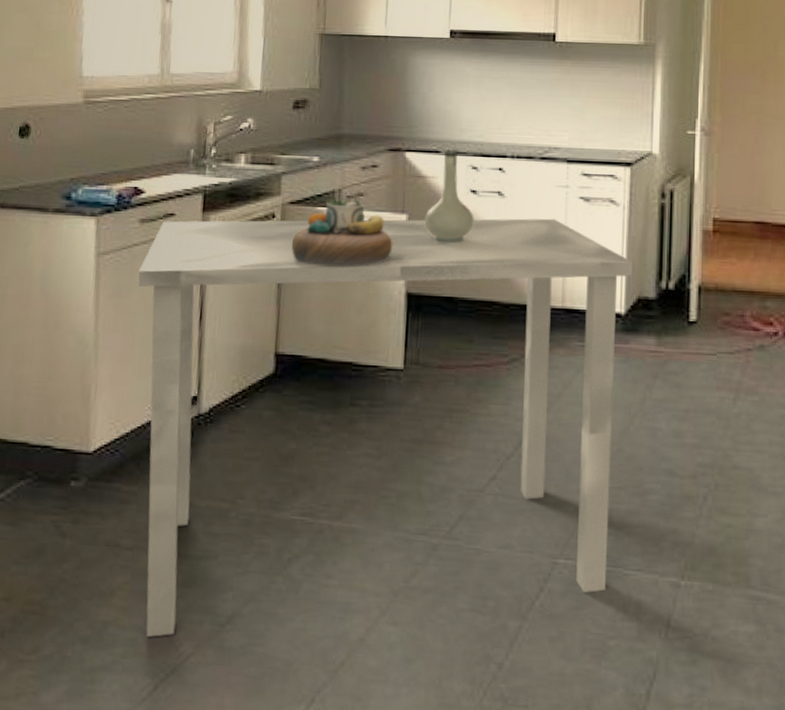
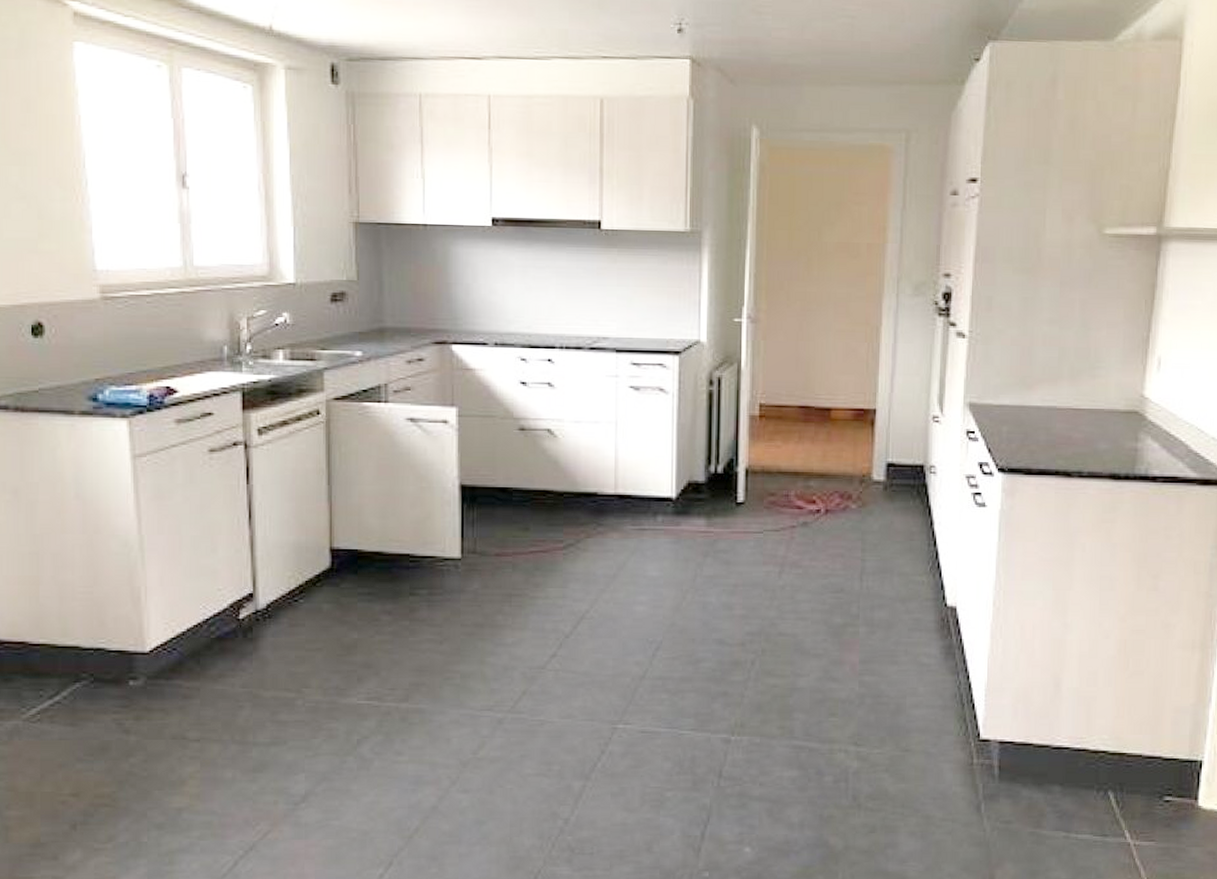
dining table: present [138,218,633,637] -> none [180,408,683,819]
decorative bowl: present [291,196,393,267] -> none [339,391,444,462]
vase: present [424,150,474,243] -> none [475,342,525,434]

